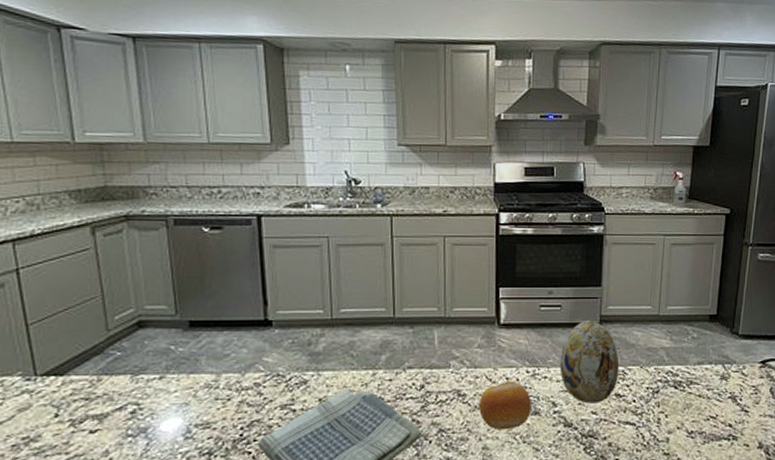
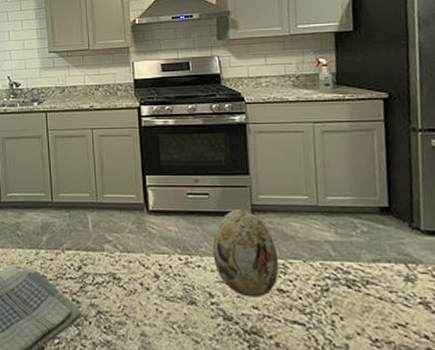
fruit: present [479,381,531,430] -> none [134,267,187,318]

